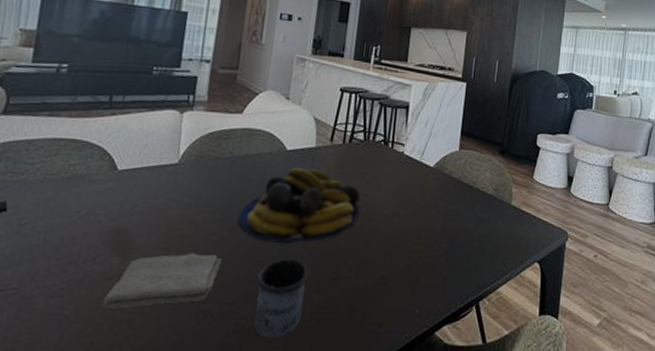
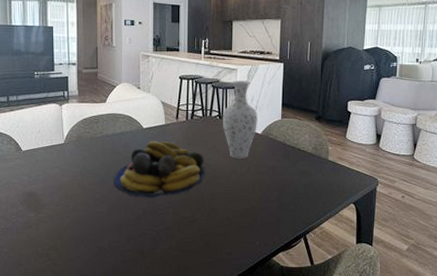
washcloth: present [102,252,222,309] -> none [28,207,106,247]
mug: present [254,258,309,339] -> none [134,208,171,265]
vase: none [387,98,431,197] -> present [223,80,258,158]

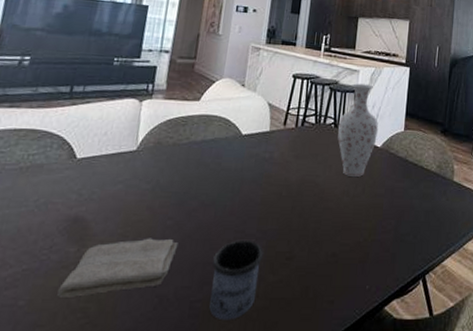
washcloth: none [28,207,106,247] -> present [57,238,178,297]
fruit bowl: present [114,141,205,198] -> none [194,151,312,226]
mug: none [134,208,171,265] -> present [209,239,263,321]

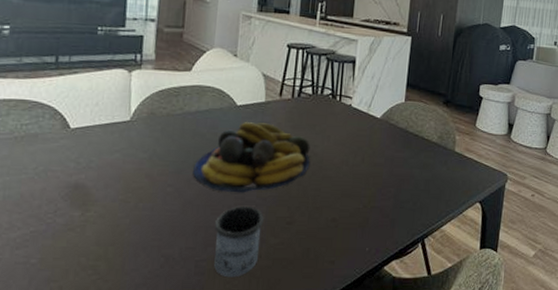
washcloth: present [57,238,178,297] -> none [67,203,180,256]
fruit bowl: none [194,151,312,226] -> present [193,122,310,193]
vase: present [337,83,378,177] -> none [336,53,378,147]

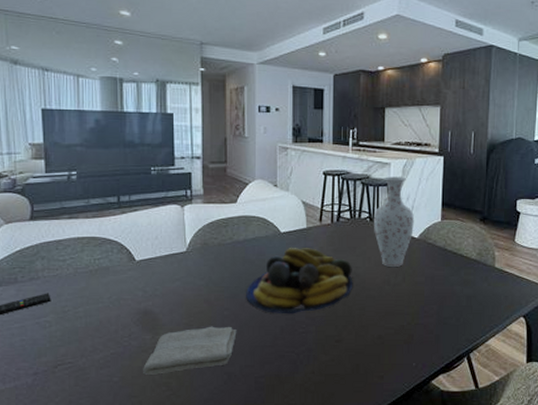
washcloth: none [67,203,180,256] -> present [143,326,237,375]
mug: present [214,205,264,278] -> none [270,325,314,392]
vase: none [336,53,378,147] -> present [374,176,414,267]

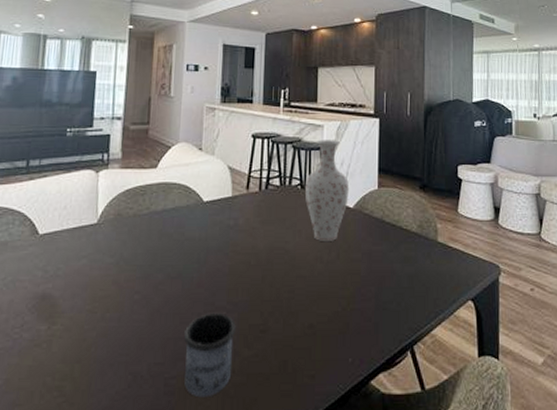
washcloth: present [143,326,237,375] -> none [32,313,148,376]
fruit bowl: present [246,248,353,314] -> none [160,219,282,299]
mug: none [270,325,314,392] -> present [184,312,236,398]

